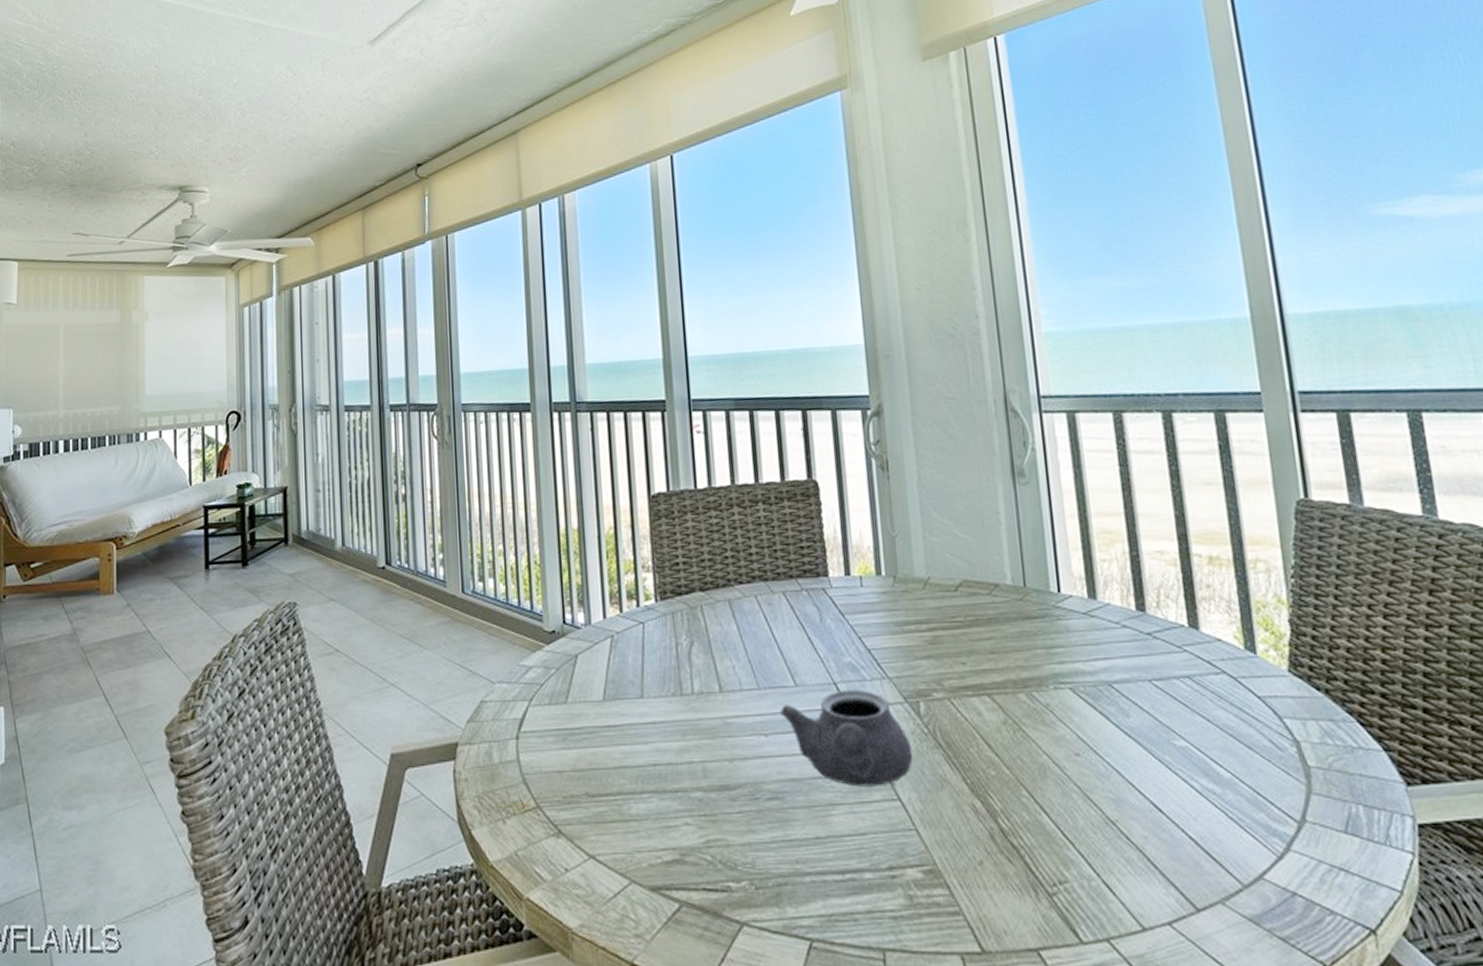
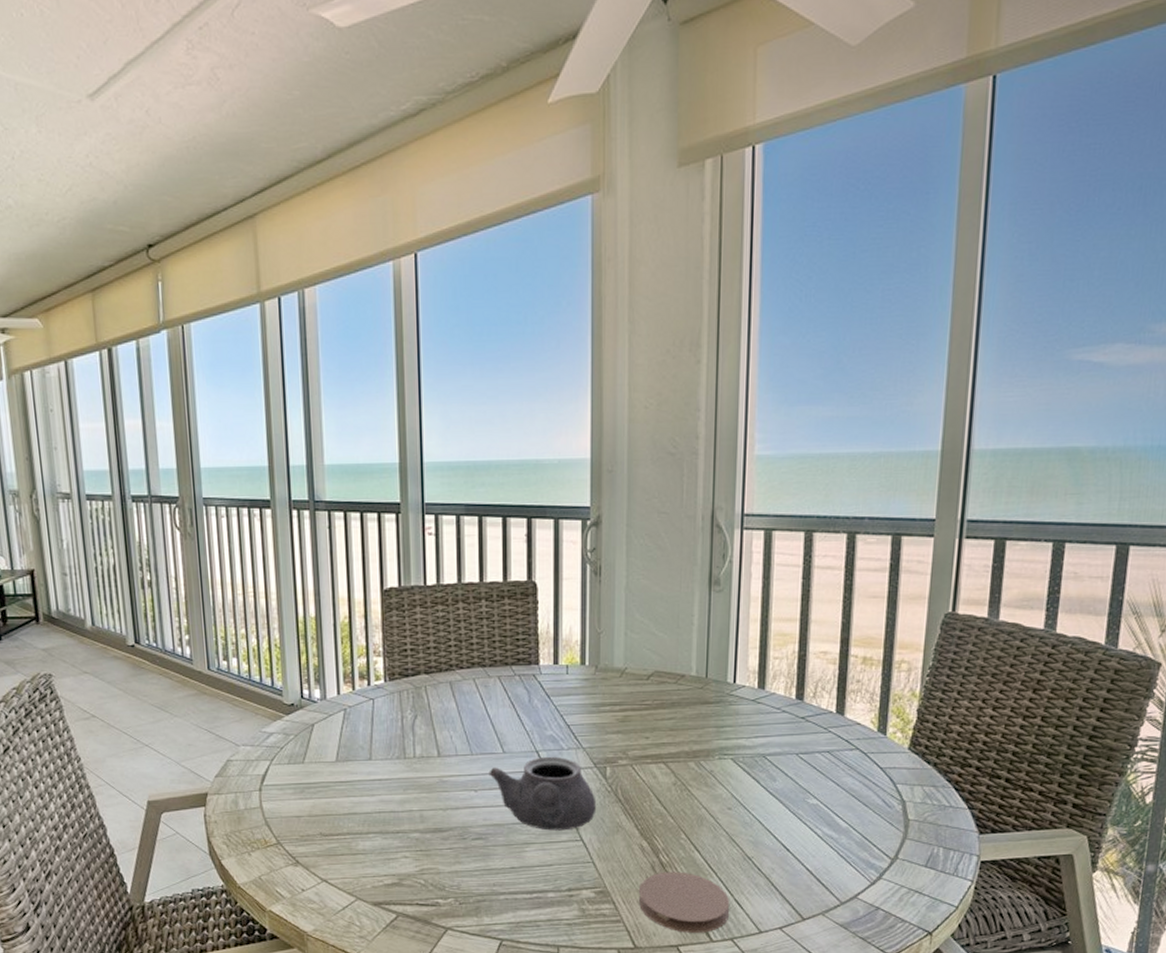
coaster: none [977,842,1099,930] -> present [638,871,730,933]

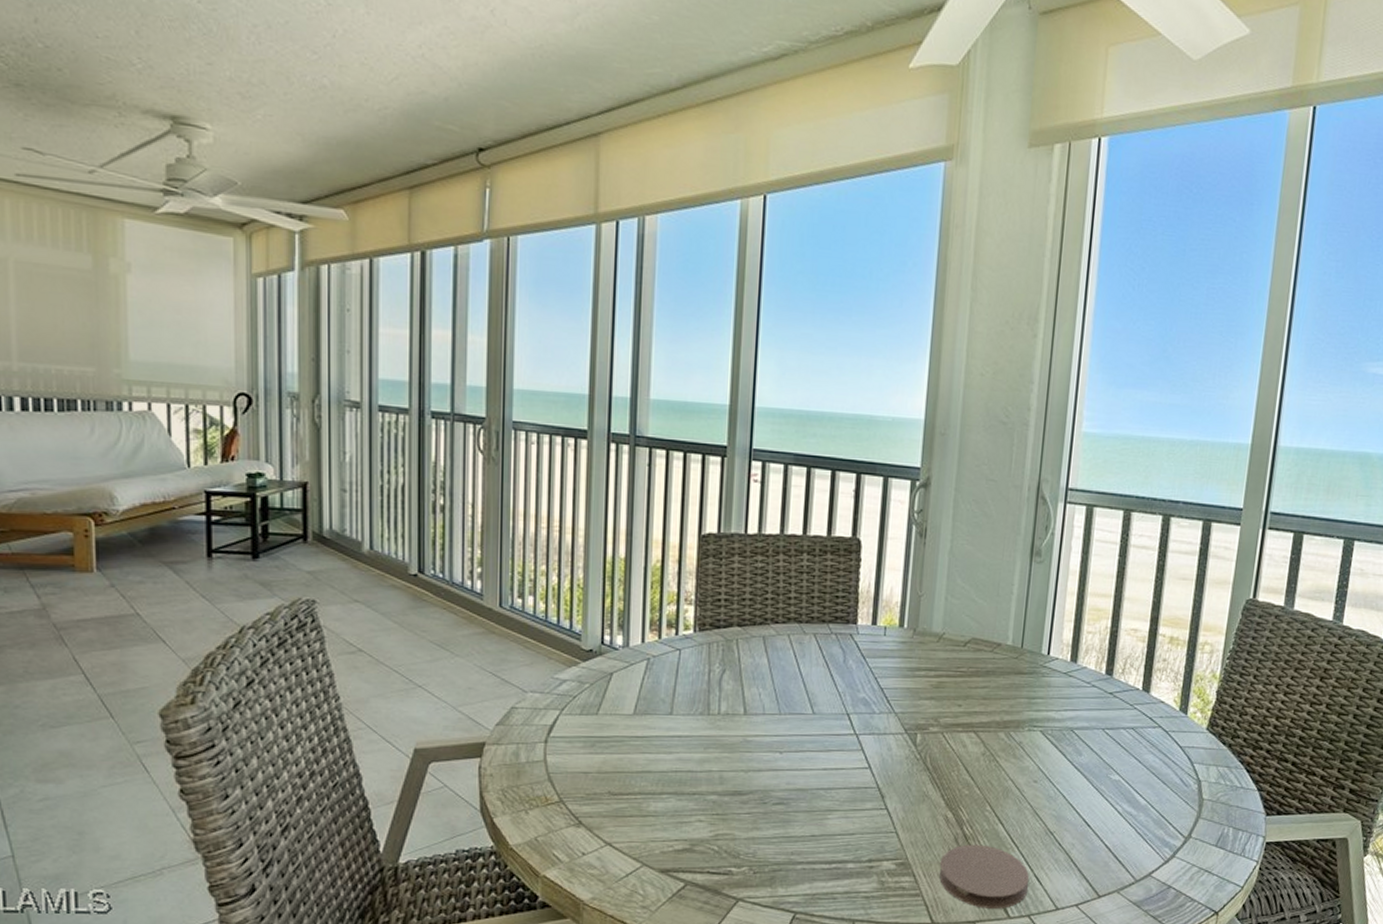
teapot: present [489,756,597,831] -> none [796,719,905,798]

